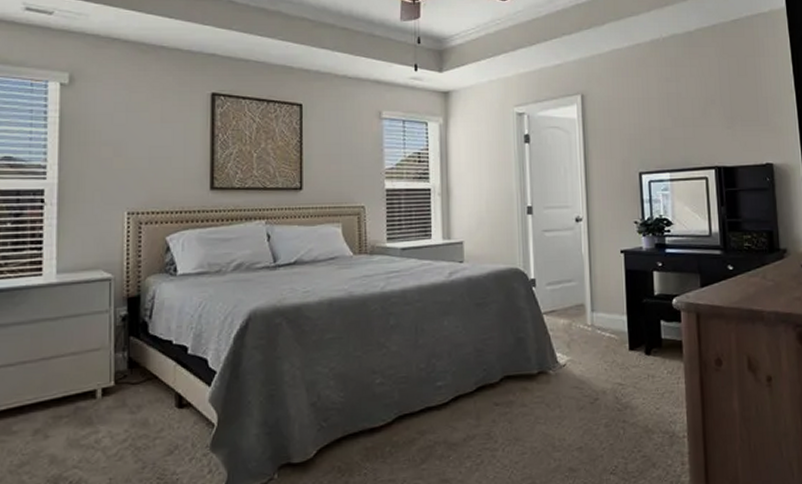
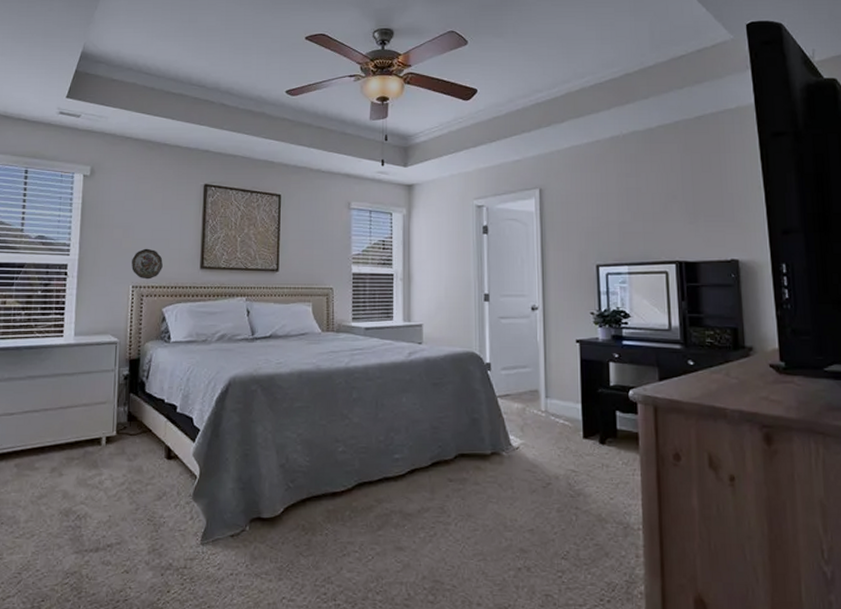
decorative plate: none [126,168,164,204] -> present [131,248,163,280]

